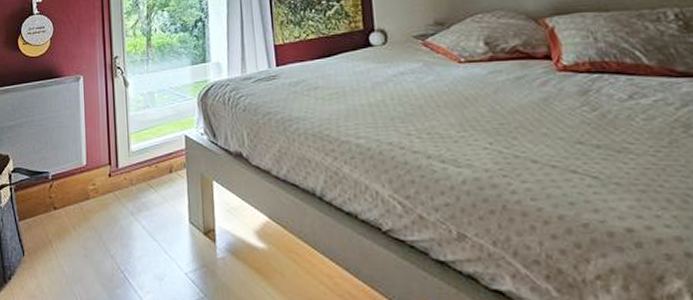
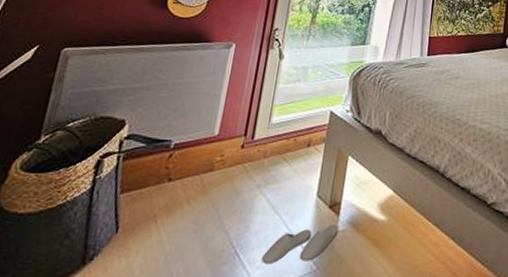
slippers: none [150,251,218,290] -> present [262,224,339,264]

